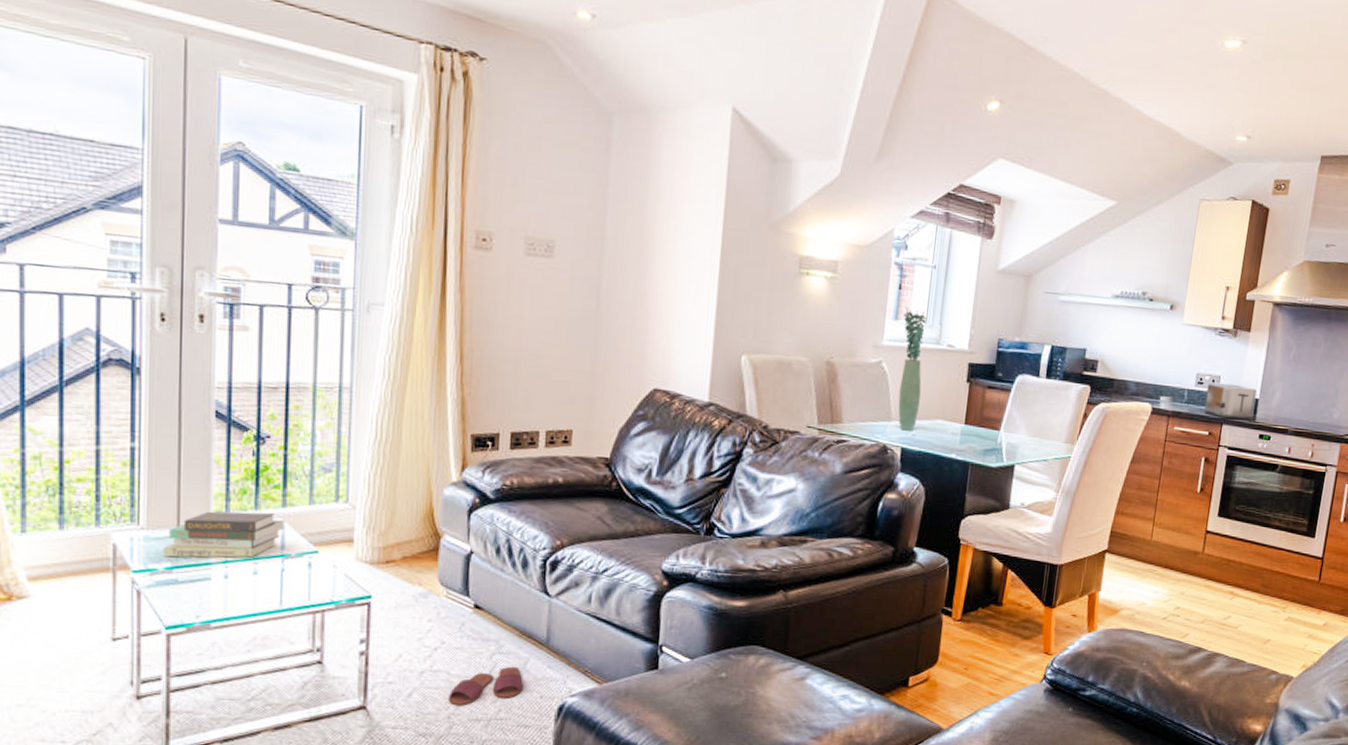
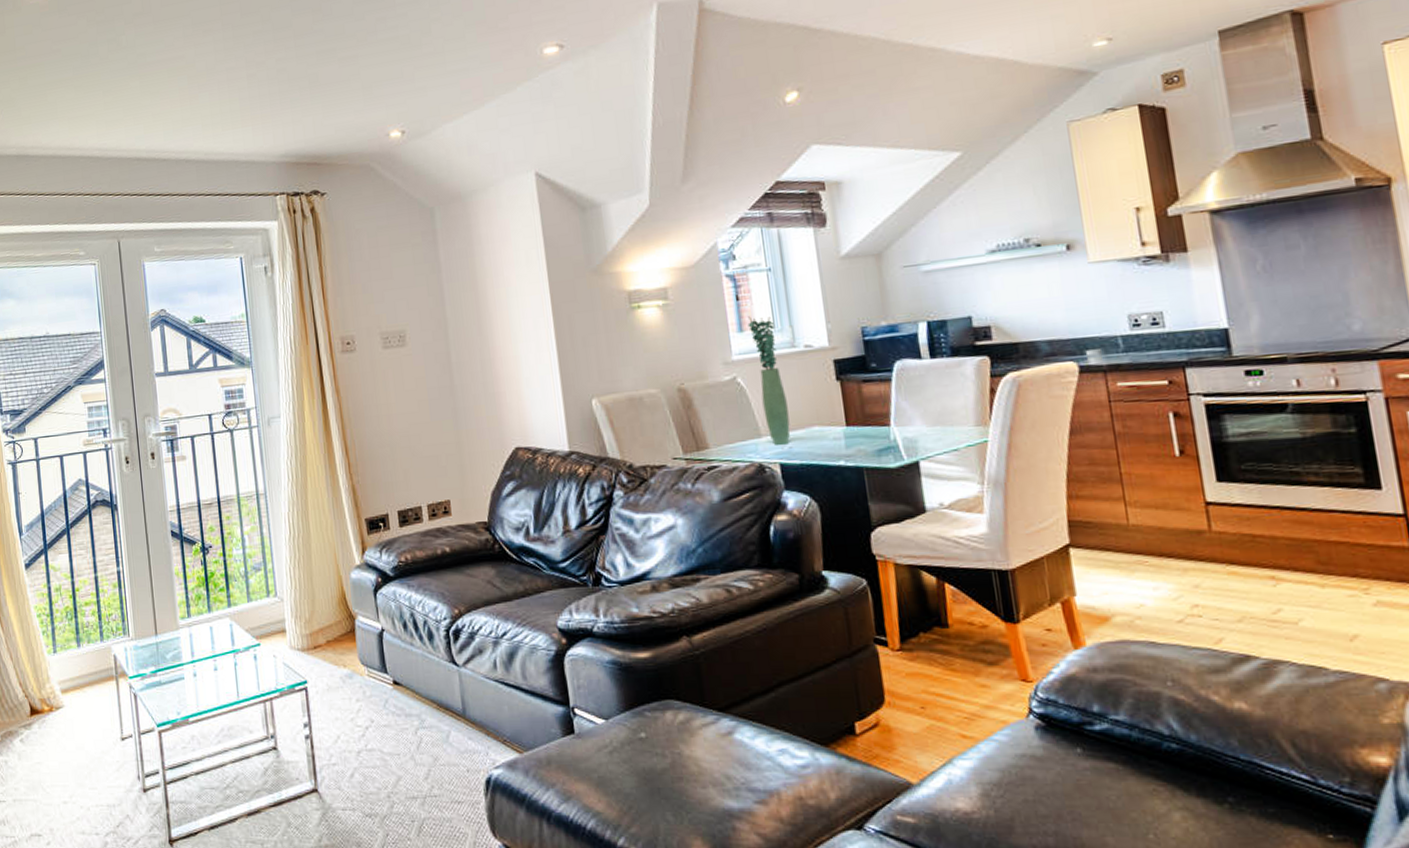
books: present [163,511,285,558] -> none [148,614,232,662]
slippers: present [448,666,523,706] -> none [385,740,450,784]
toaster: present [1204,382,1257,422] -> none [1147,316,1228,363]

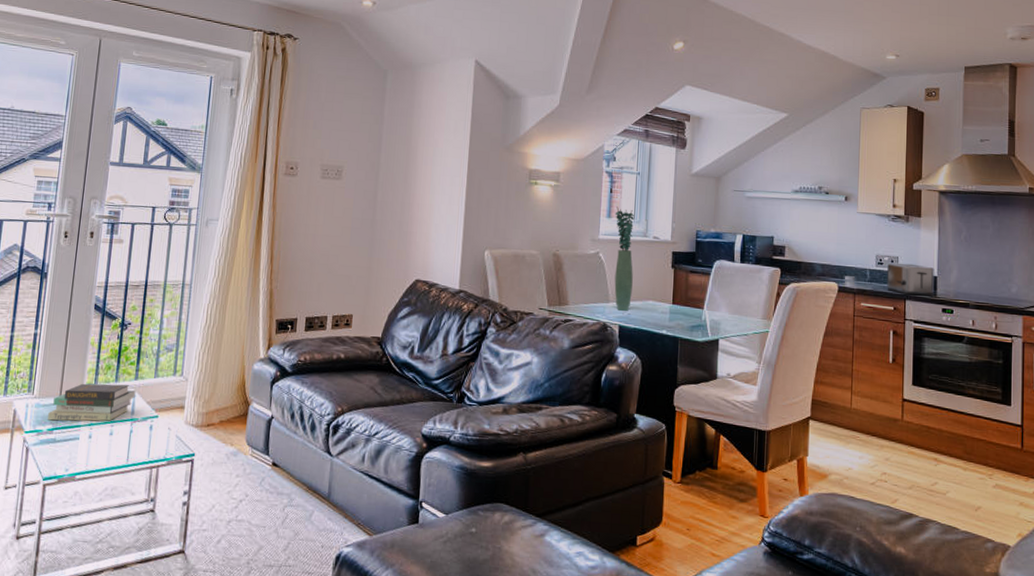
books: none [148,614,232,662] -> present [48,383,136,422]
toaster: none [1147,316,1228,363] -> present [887,262,934,298]

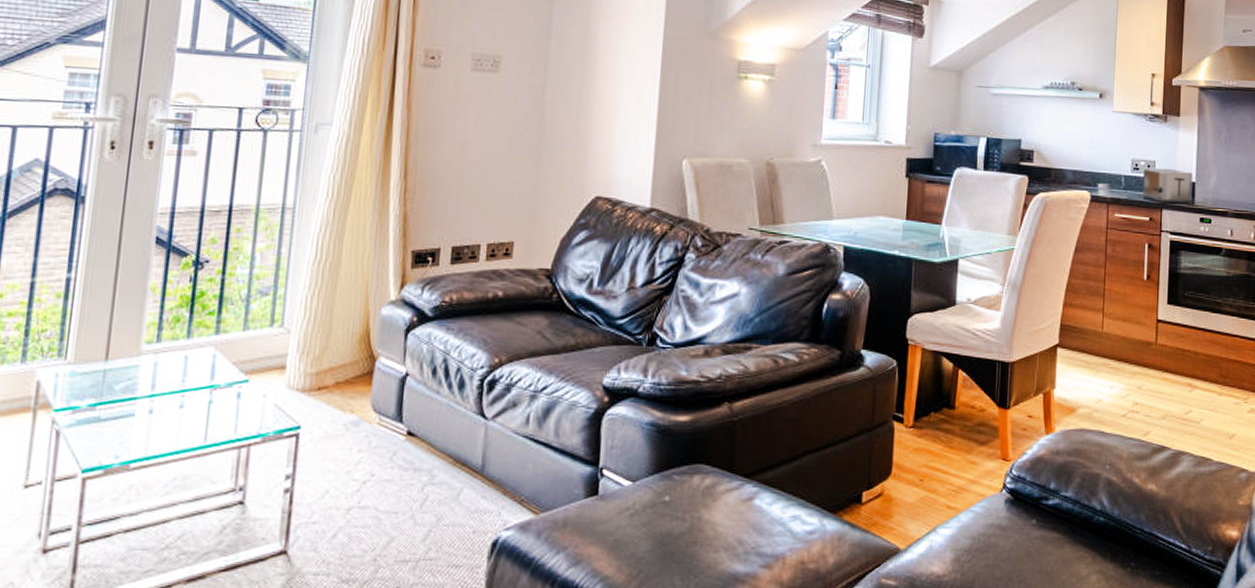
books: present [48,383,136,422] -> none [88,341,217,393]
vase: present [614,207,634,312] -> none [839,105,863,230]

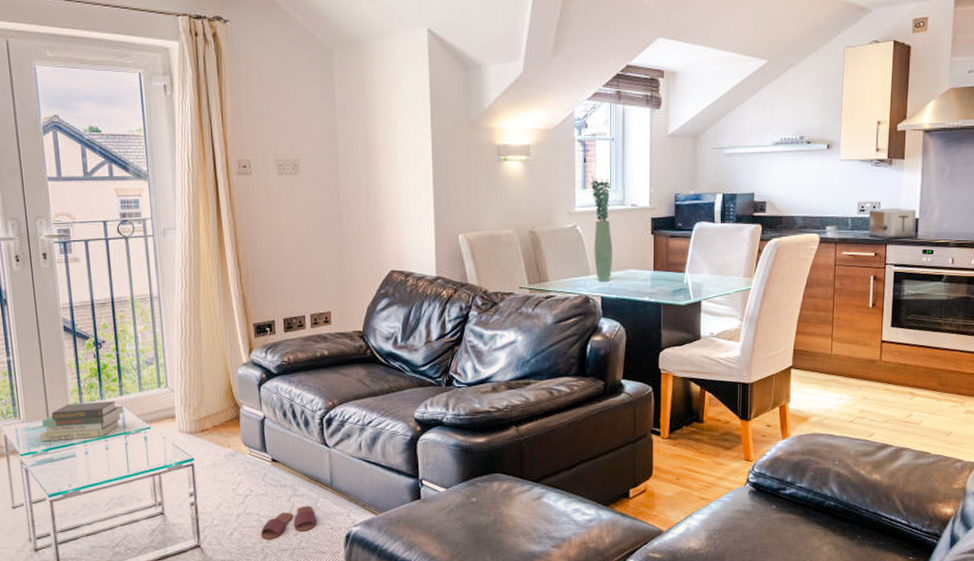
books: none [88,341,217,393] -> present [39,401,124,442]
slippers: none [374,498,456,546] -> present [260,505,317,540]
vase: none [839,105,863,230] -> present [590,176,612,283]

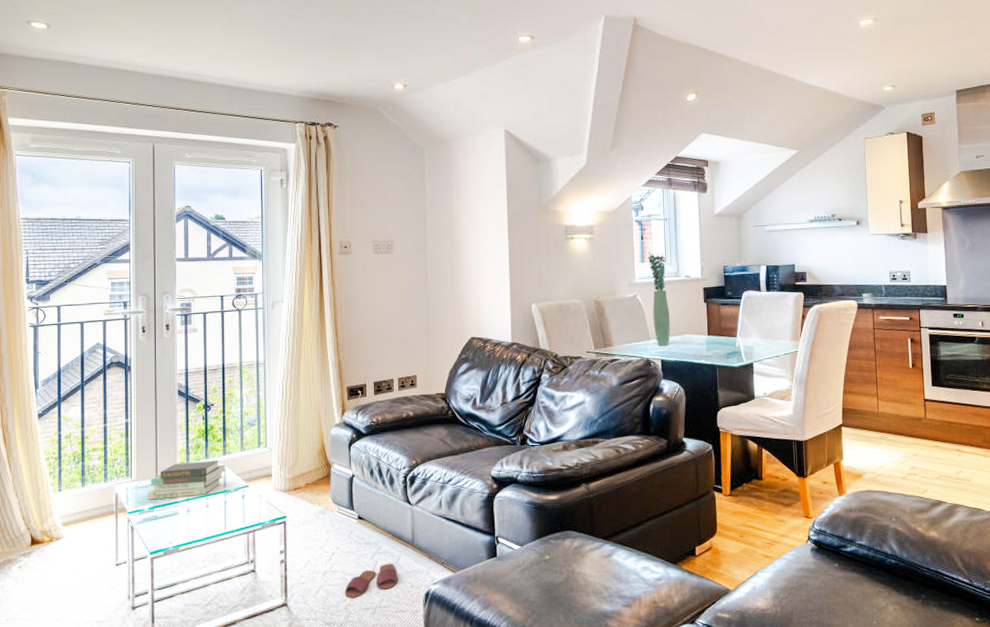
toaster: present [868,208,916,241] -> none [900,276,945,306]

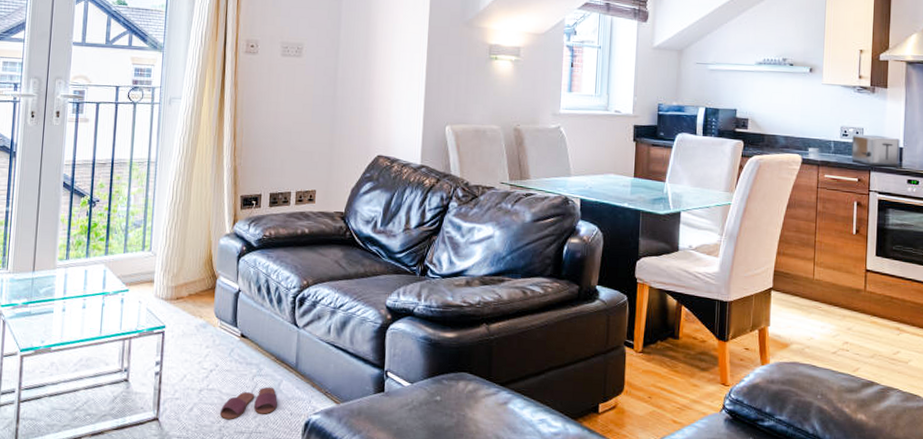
books: present [147,461,225,500] -> none [22,258,106,296]
vase: present [648,252,670,347] -> none [575,81,595,186]
toaster: none [900,276,945,306] -> present [851,134,900,169]

